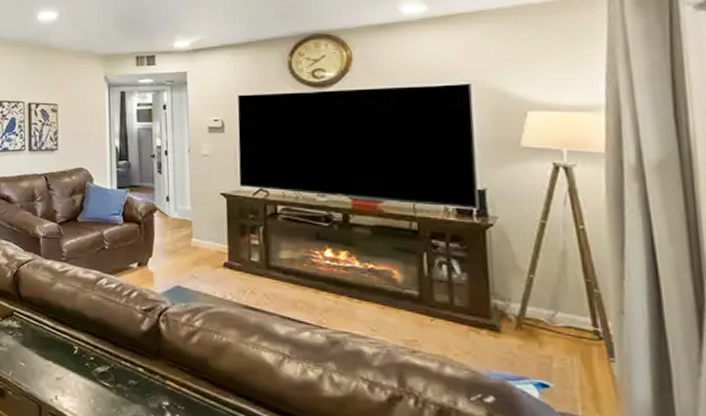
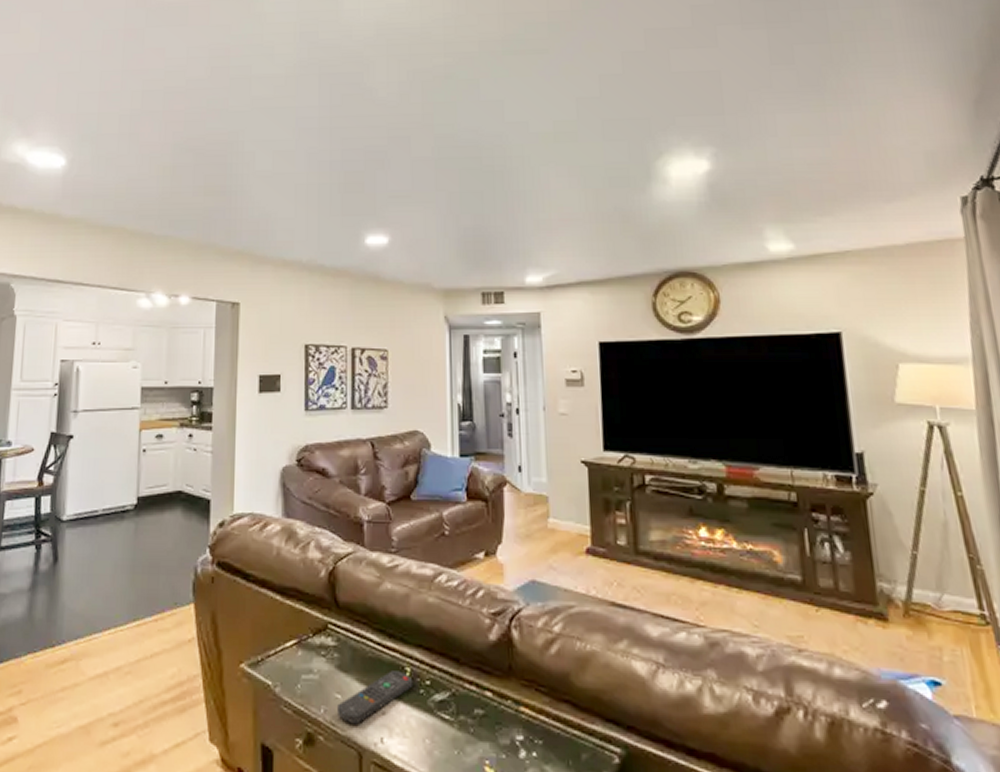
remote control: none [22,348,80,385] -> present [338,671,413,724]

